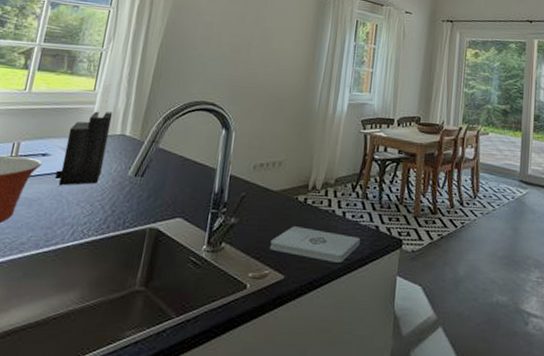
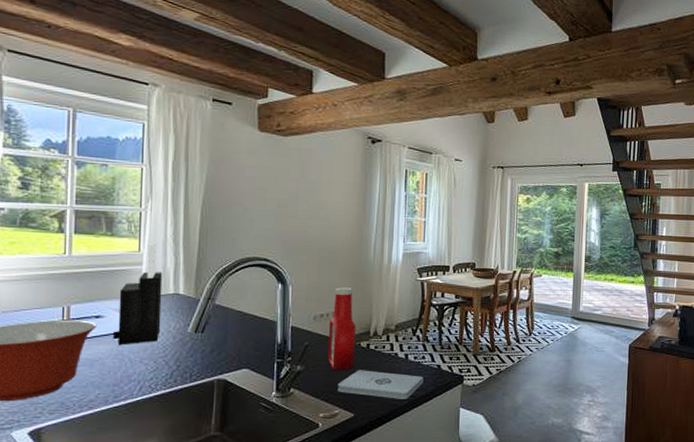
ketchup bottle: none [263,136,295,227] -> present [327,287,356,371]

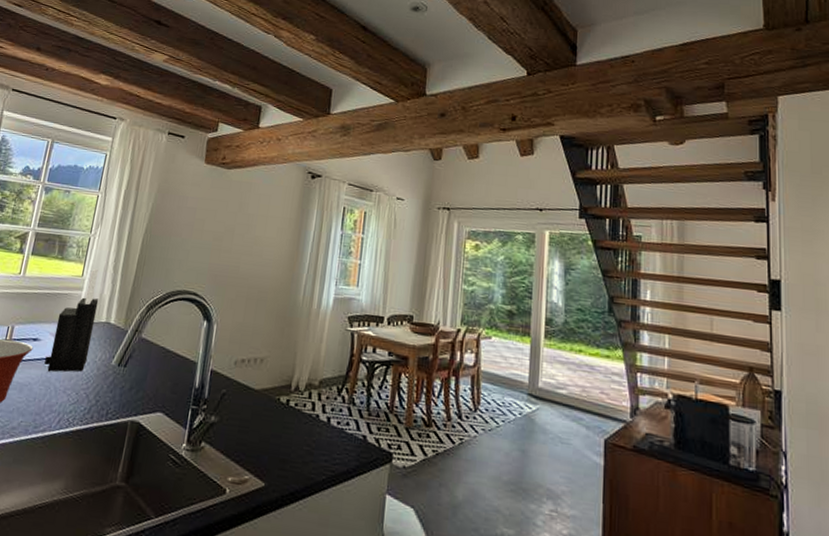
ketchup bottle: present [327,287,356,371] -> none [243,330,278,429]
notepad: present [338,370,424,399] -> none [250,429,346,474]

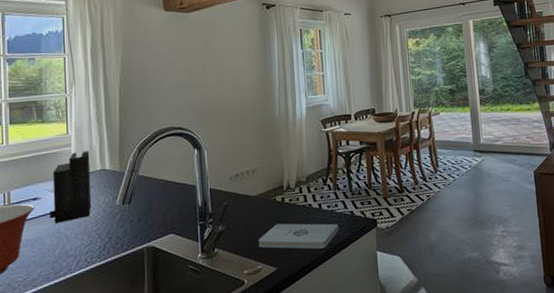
notepad: none [250,429,346,474] -> present [258,223,339,249]

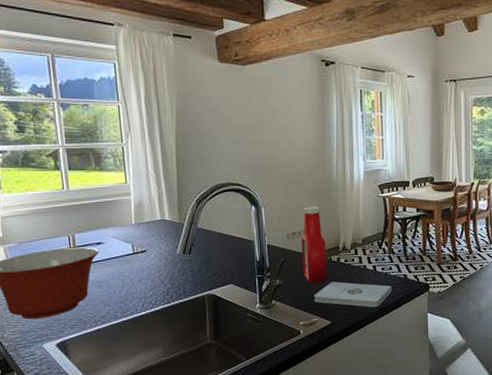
knife block: present [50,124,92,224] -> none [114,174,154,268]
ketchup bottle: none [244,145,272,227] -> present [300,206,327,284]

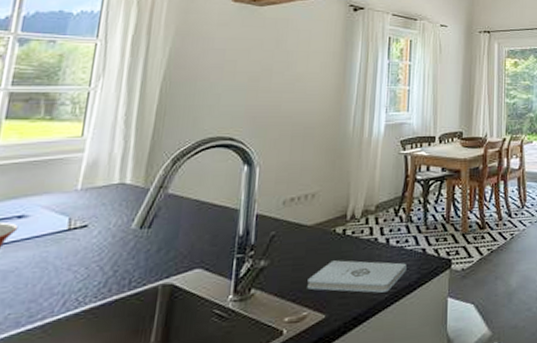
ketchup bottle: present [300,206,327,284] -> none [296,166,331,264]

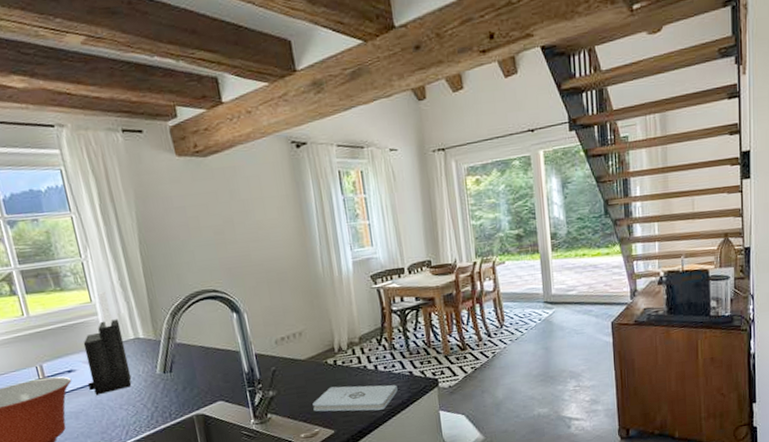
knife block: none [37,125,108,251] -> present [83,291,132,396]

